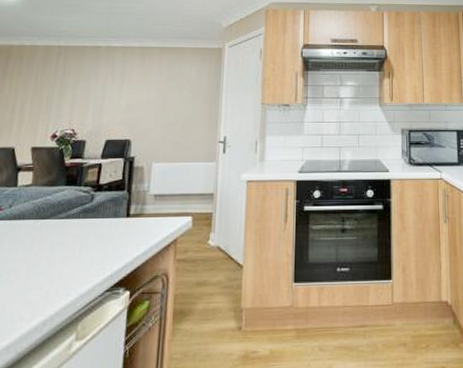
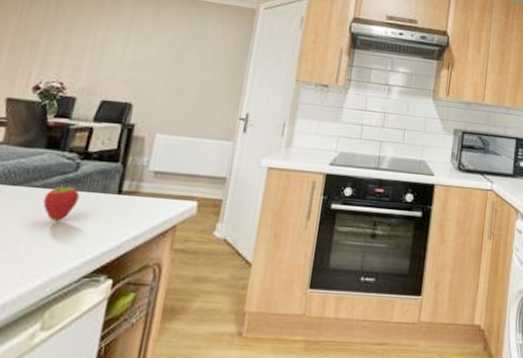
fruit: none [68,214,96,247] -> present [43,184,80,222]

